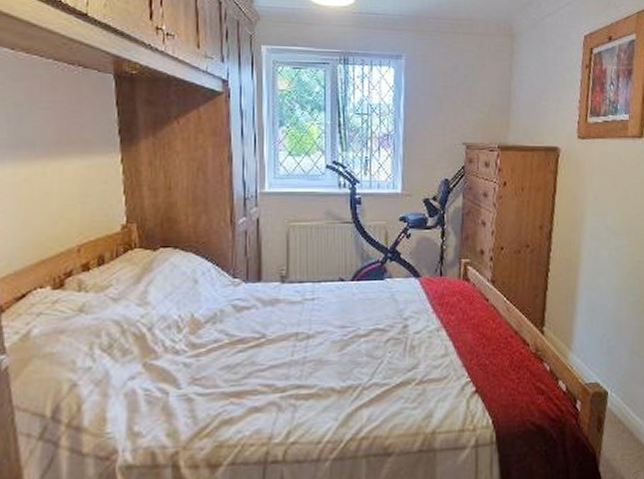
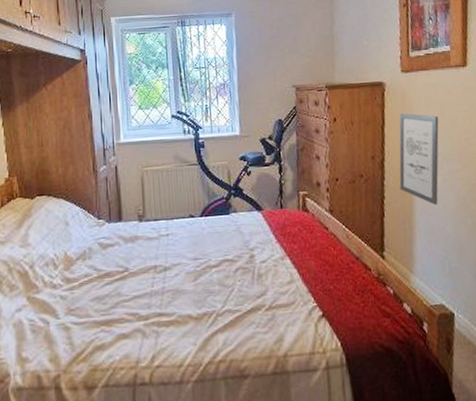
wall art: none [565,181,611,280] -> present [399,113,439,205]

